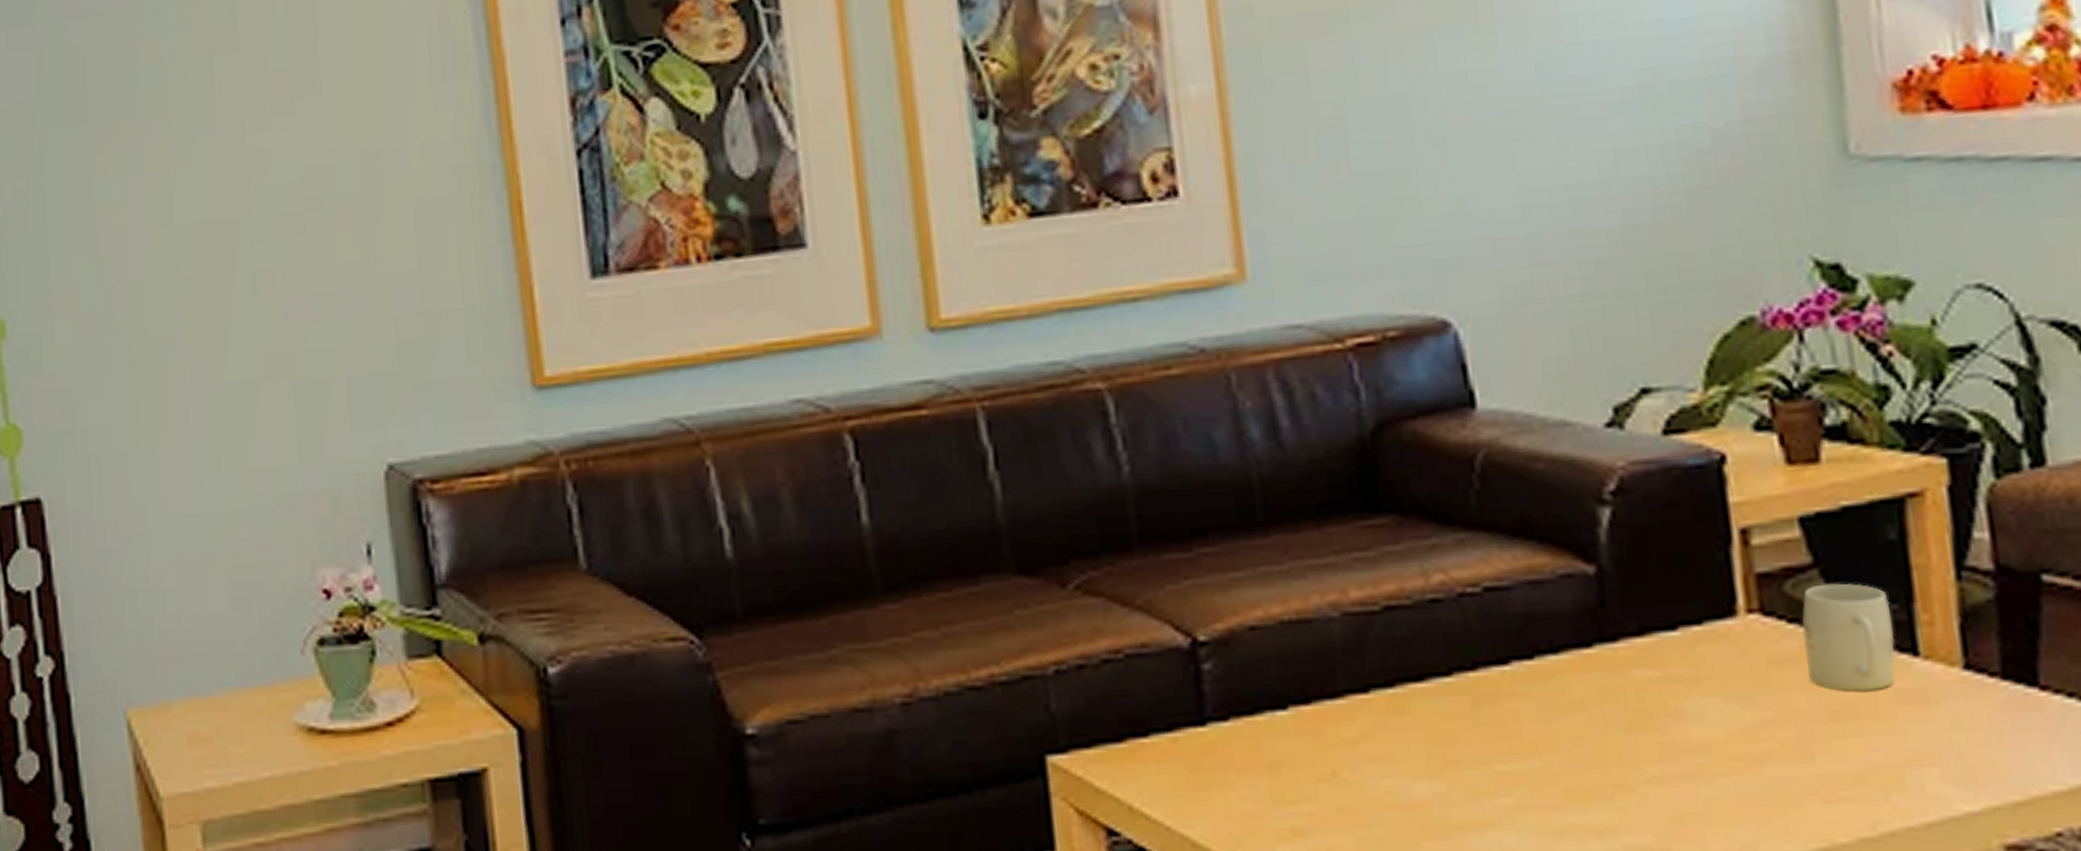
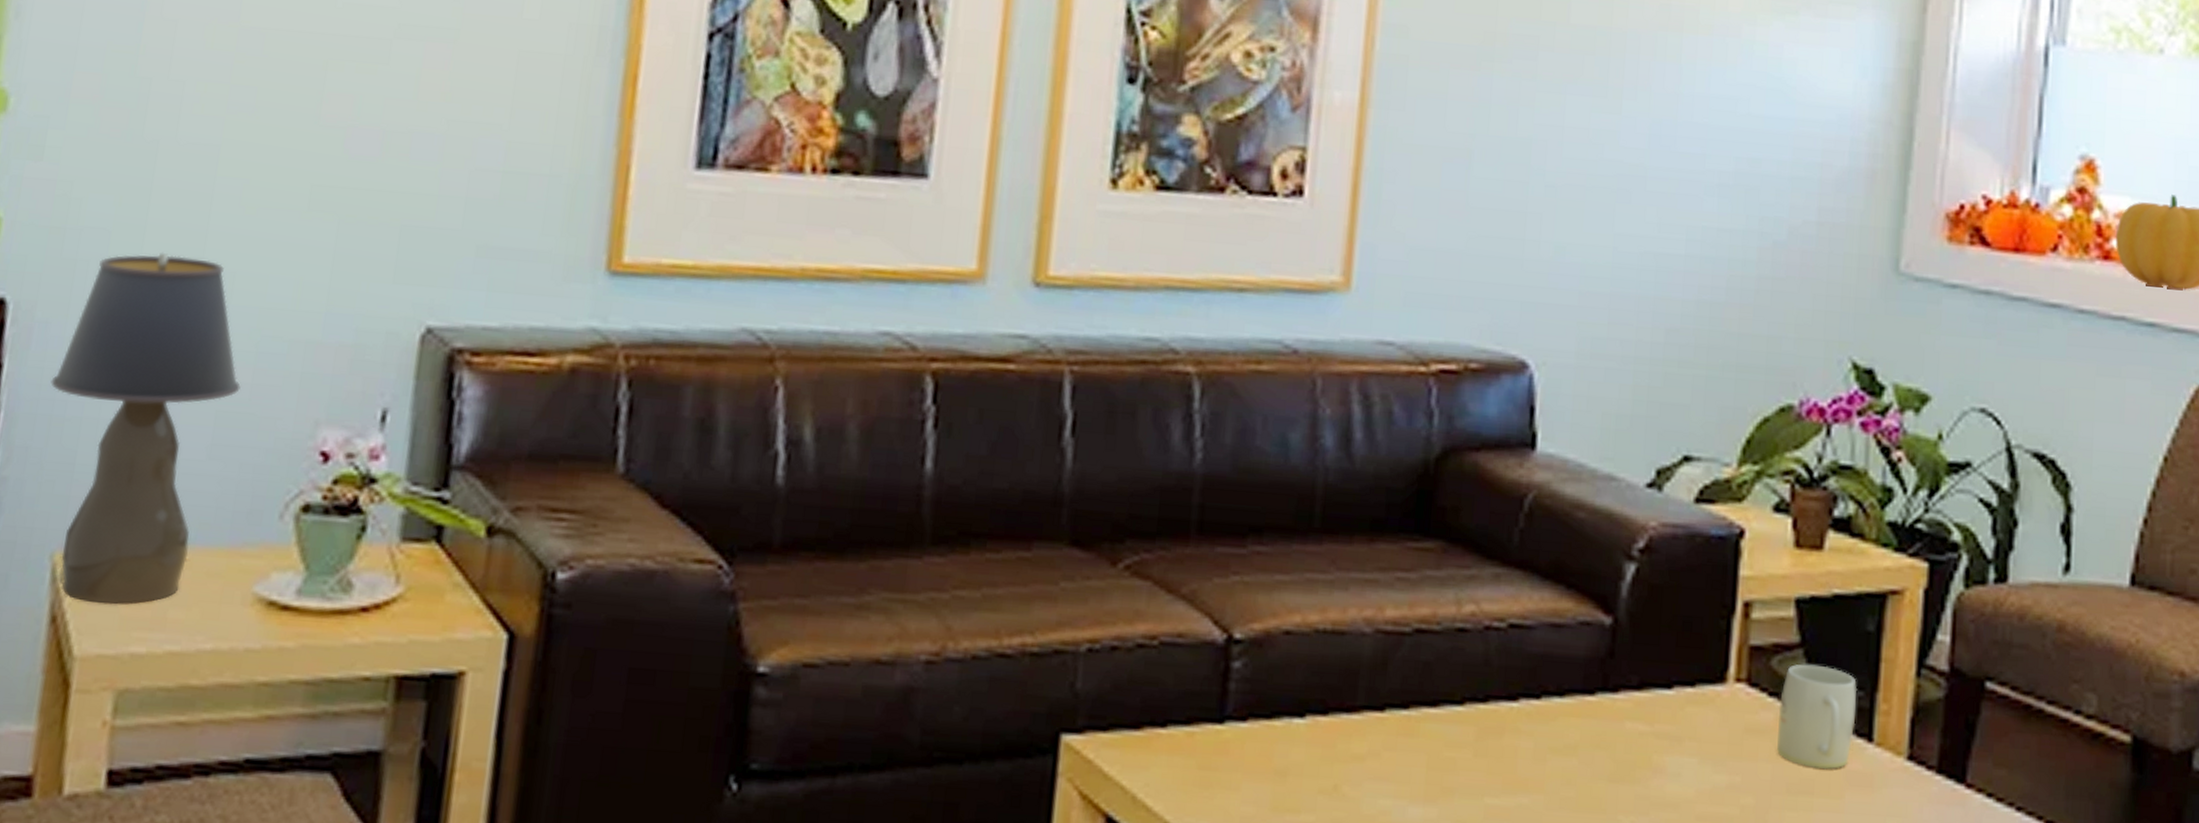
table lamp: none [91,436,245,749] -> present [51,252,241,605]

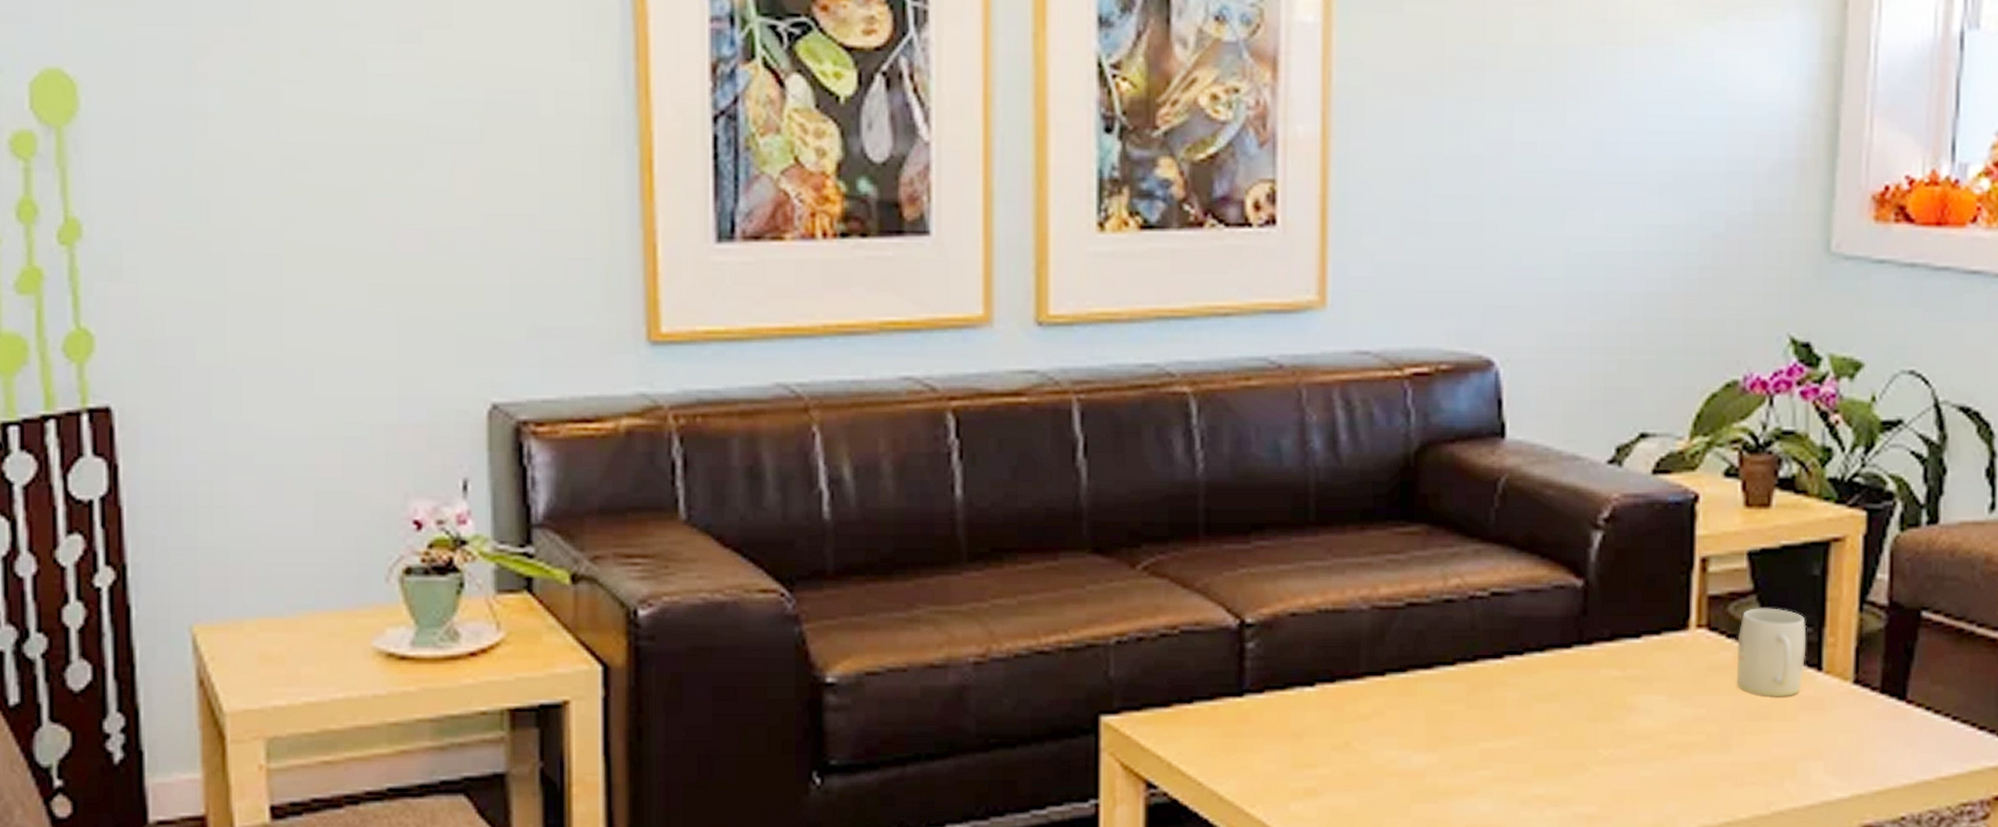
table lamp: present [51,252,241,605] -> none [164,354,333,665]

